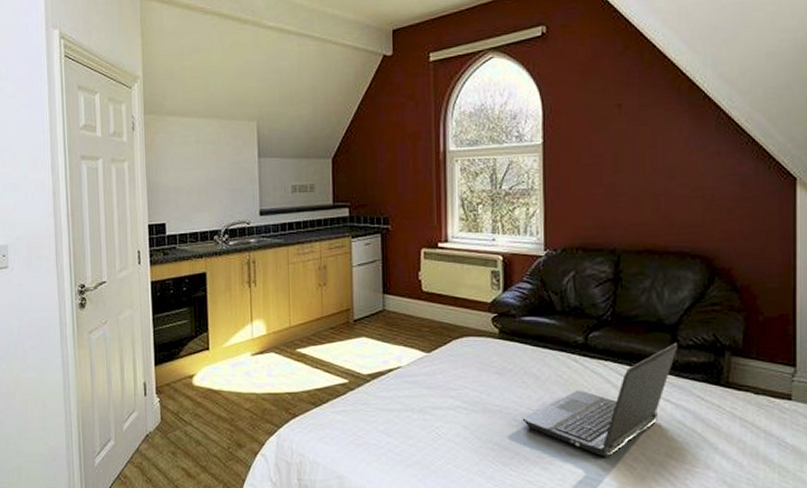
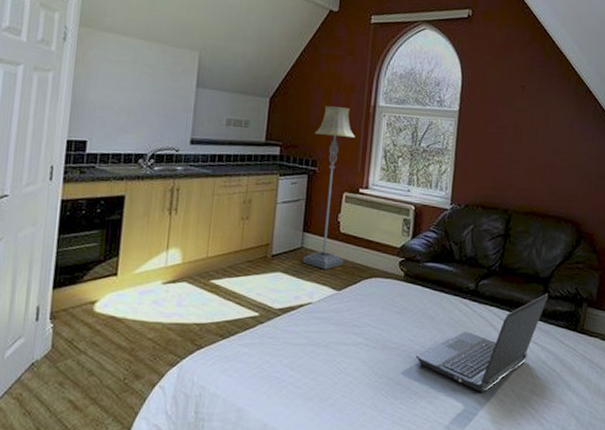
floor lamp: none [382,158,431,331] -> present [303,106,356,270]

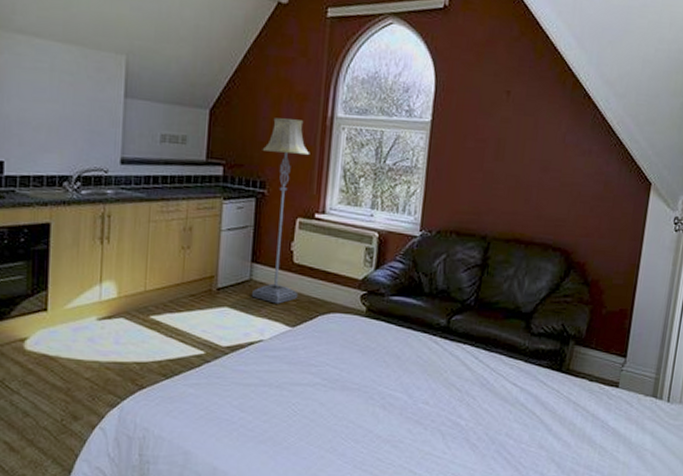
laptop computer: present [416,294,549,393] -> none [380,331,531,436]

